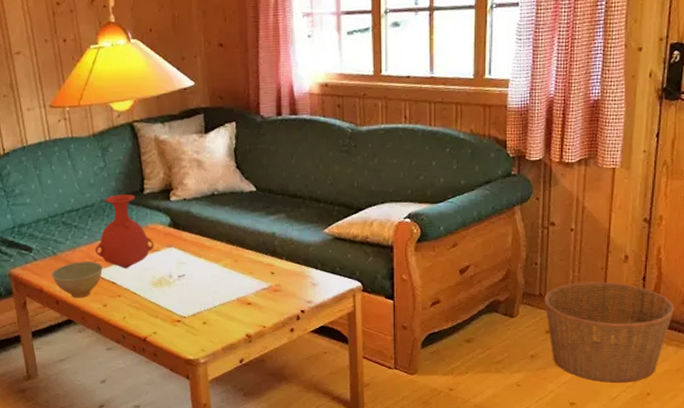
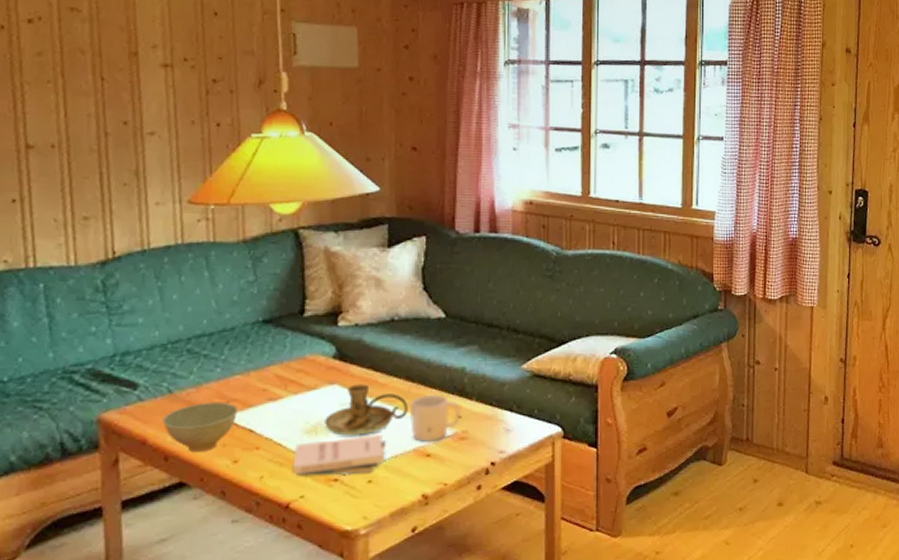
vase: present [95,194,154,269] -> none [230,316,312,413]
books: none [146,286,216,318] -> present [292,433,387,476]
candlestick: none [167,247,230,288] -> present [325,384,408,436]
mug: none [231,254,274,294] -> present [409,394,461,443]
basket: present [544,281,674,383] -> none [751,424,870,536]

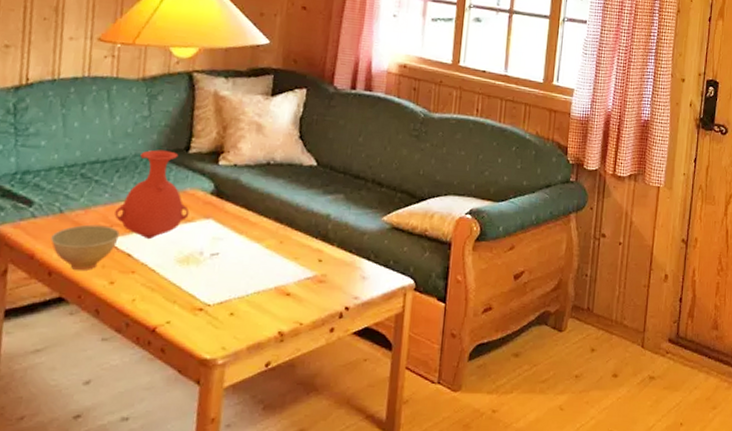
vase: none [230,316,312,413] -> present [115,149,190,240]
books: present [292,433,387,476] -> none [162,269,251,306]
candlestick: present [325,384,408,436] -> none [196,220,275,269]
mug: present [409,394,461,443] -> none [274,236,322,283]

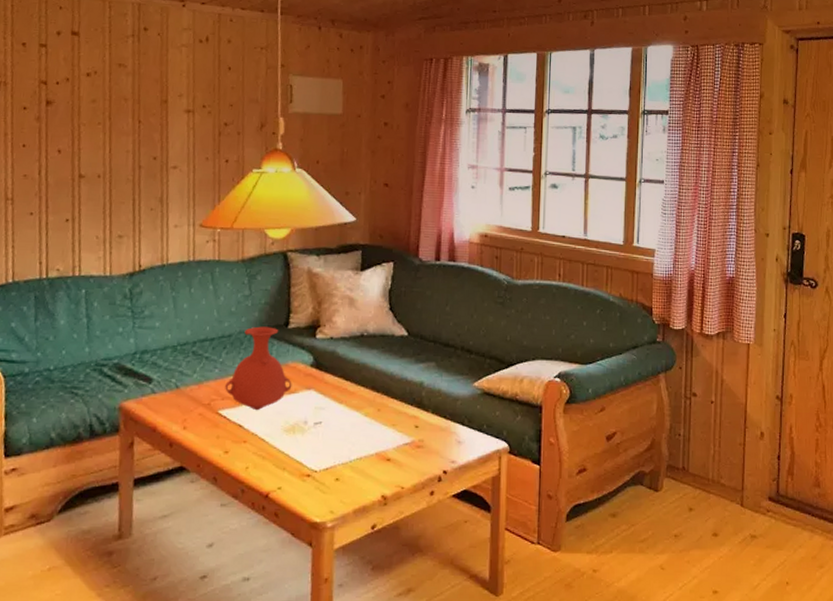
bowl: present [51,224,120,270] -> none [170,398,230,441]

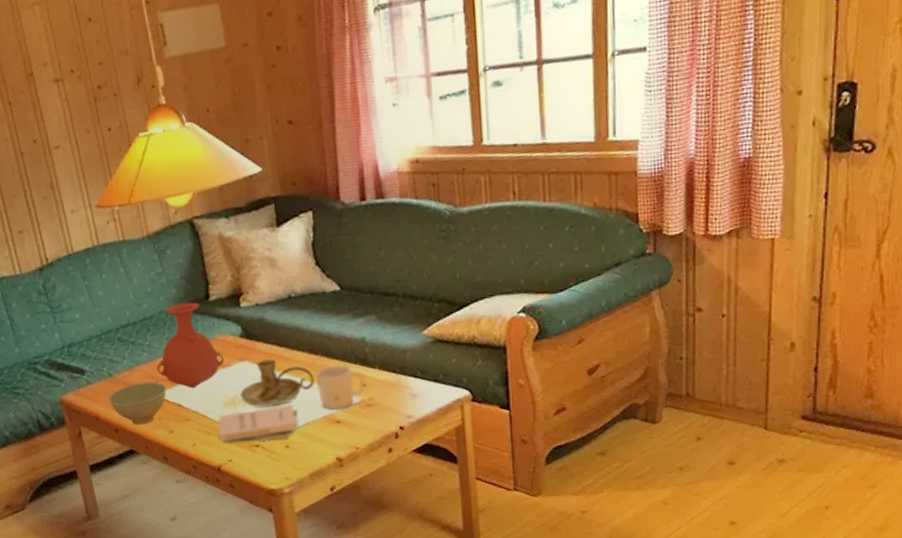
bowl: none [170,398,230,441] -> present [108,381,167,425]
books: none [273,436,353,472] -> present [218,403,299,443]
candlestick: none [301,391,373,437] -> present [240,359,314,407]
mug: none [373,404,418,449] -> present [315,364,366,411]

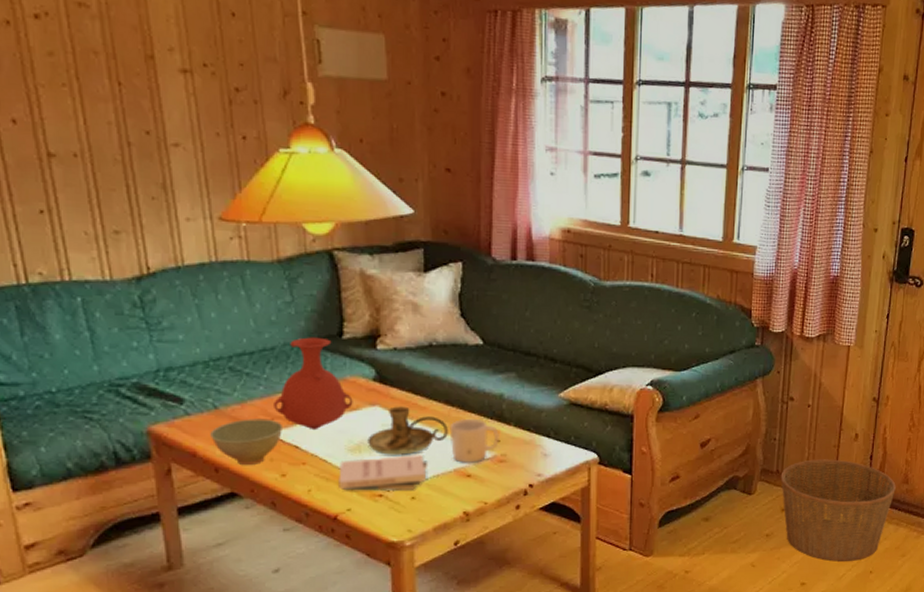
basket: none [692,375,855,496] -> present [780,459,896,562]

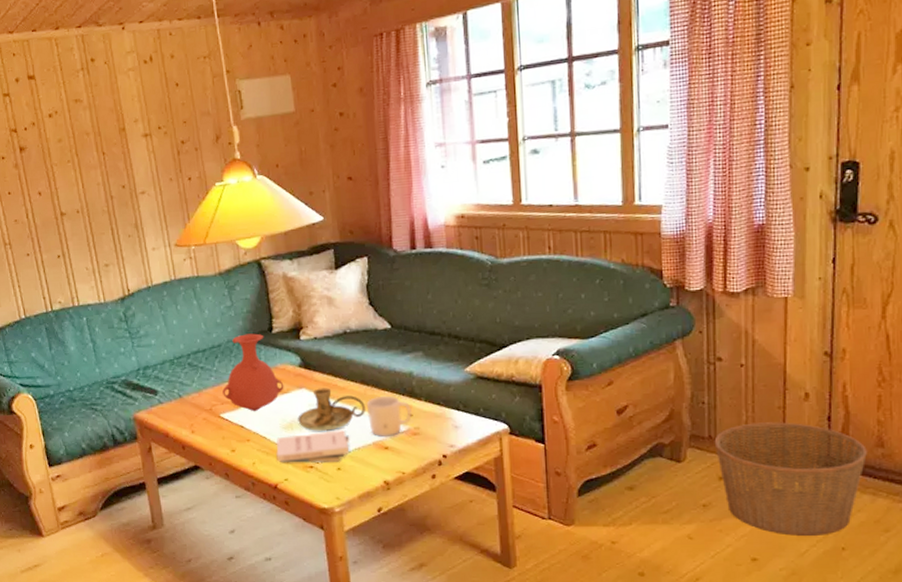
bowl: present [210,419,282,465] -> none [177,404,230,442]

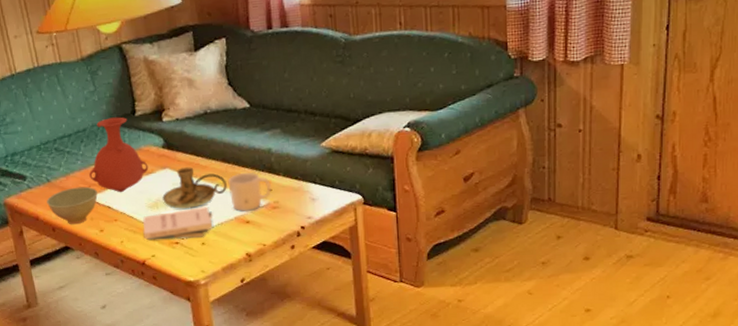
bowl: none [177,404,230,442] -> present [47,186,98,224]
basket: present [714,422,867,536] -> none [553,183,692,287]

